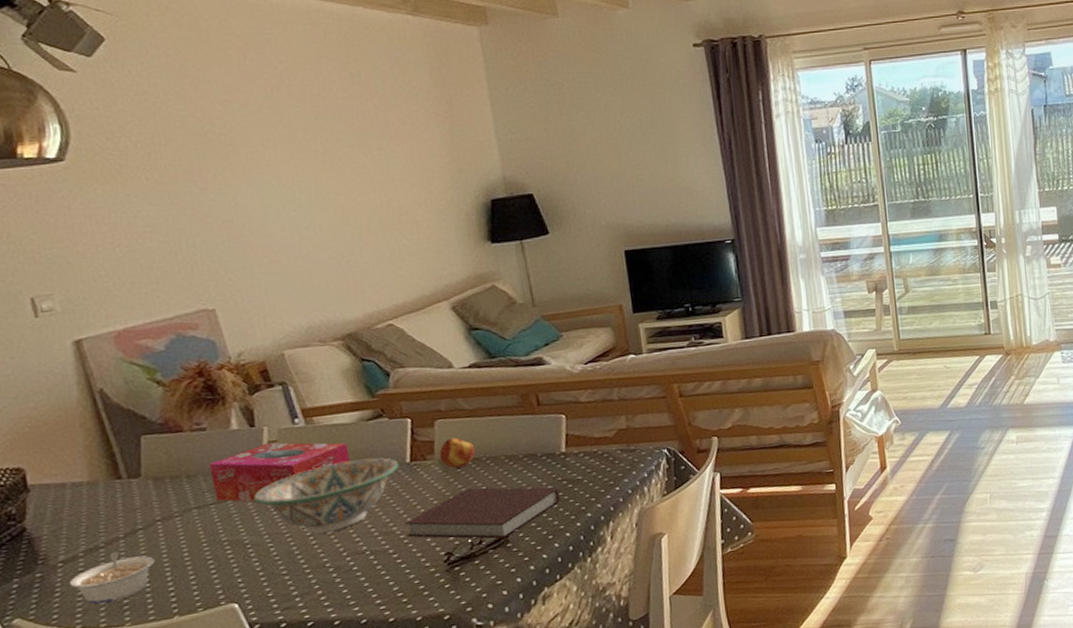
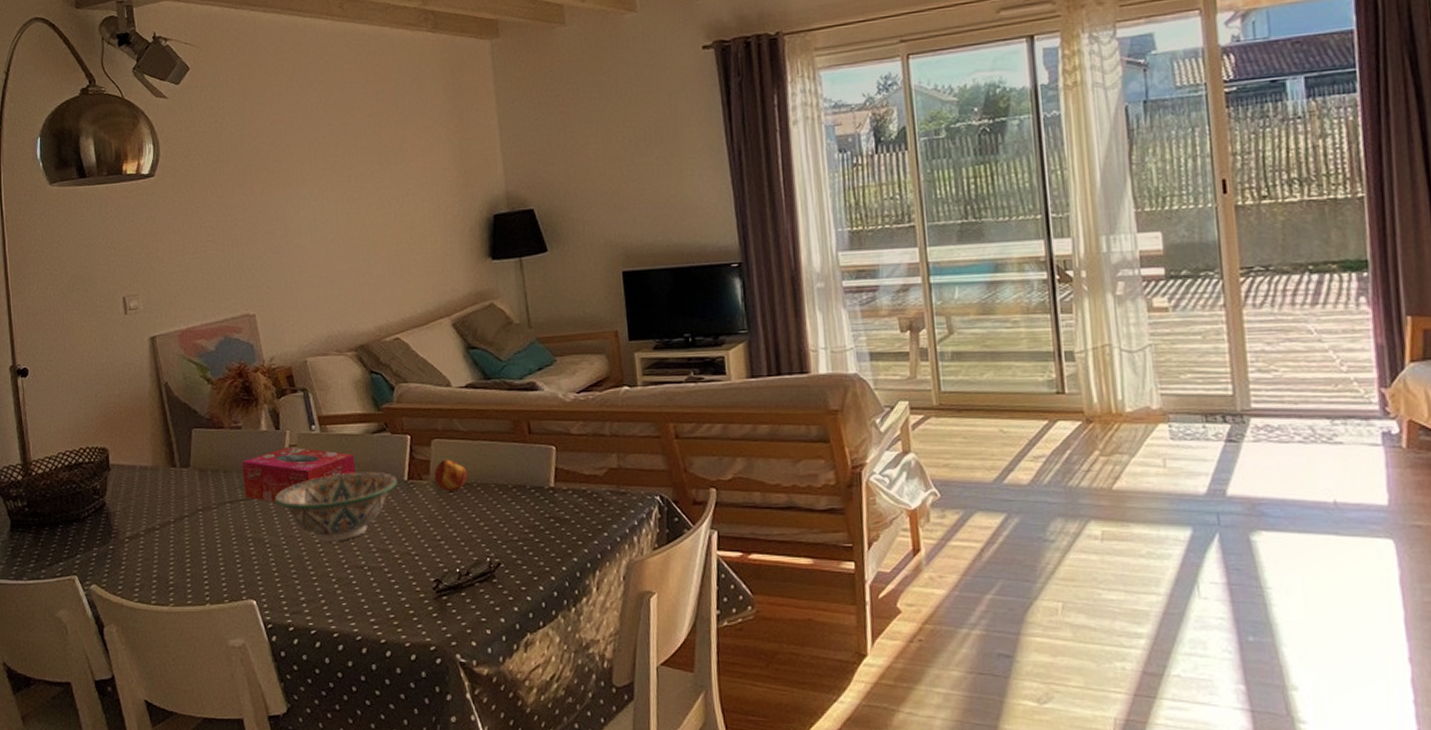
legume: present [69,551,155,605] -> none [132,535,195,582]
notebook: present [405,487,561,539] -> none [400,513,548,573]

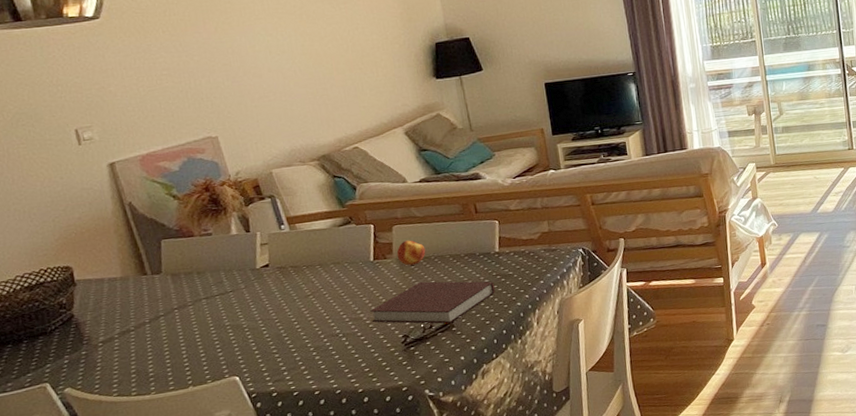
tissue box: present [241,446,356,502] -> none [214,244,326,294]
decorative bowl: present [275,471,397,542] -> none [250,257,365,320]
notebook: none [400,513,548,573] -> present [370,281,496,324]

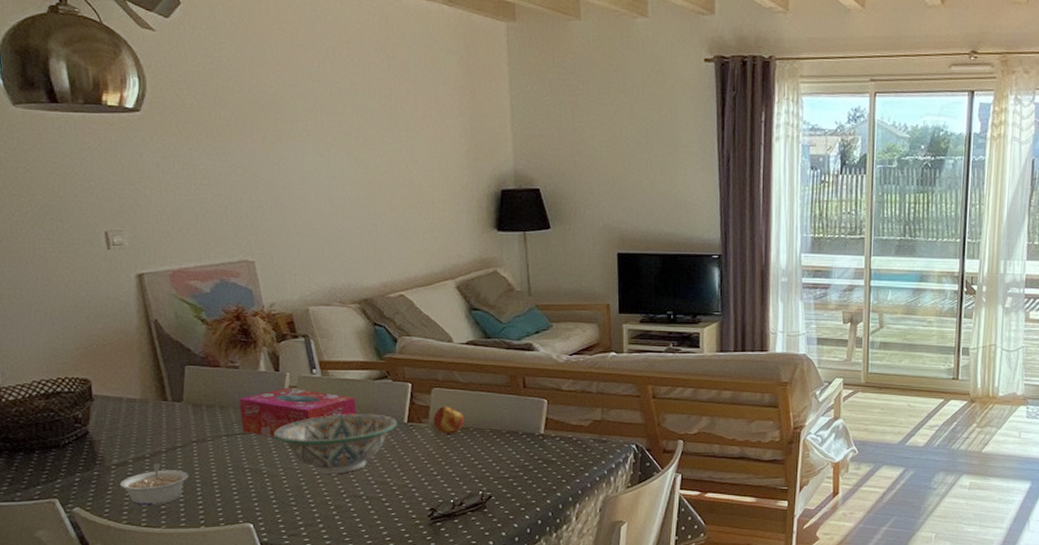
legume: none [107,334,174,377] -> present [119,463,189,506]
tissue box: none [214,244,326,294] -> present [239,387,357,437]
decorative bowl: none [250,257,365,320] -> present [273,413,397,474]
notebook: present [370,281,496,324] -> none [398,453,535,504]

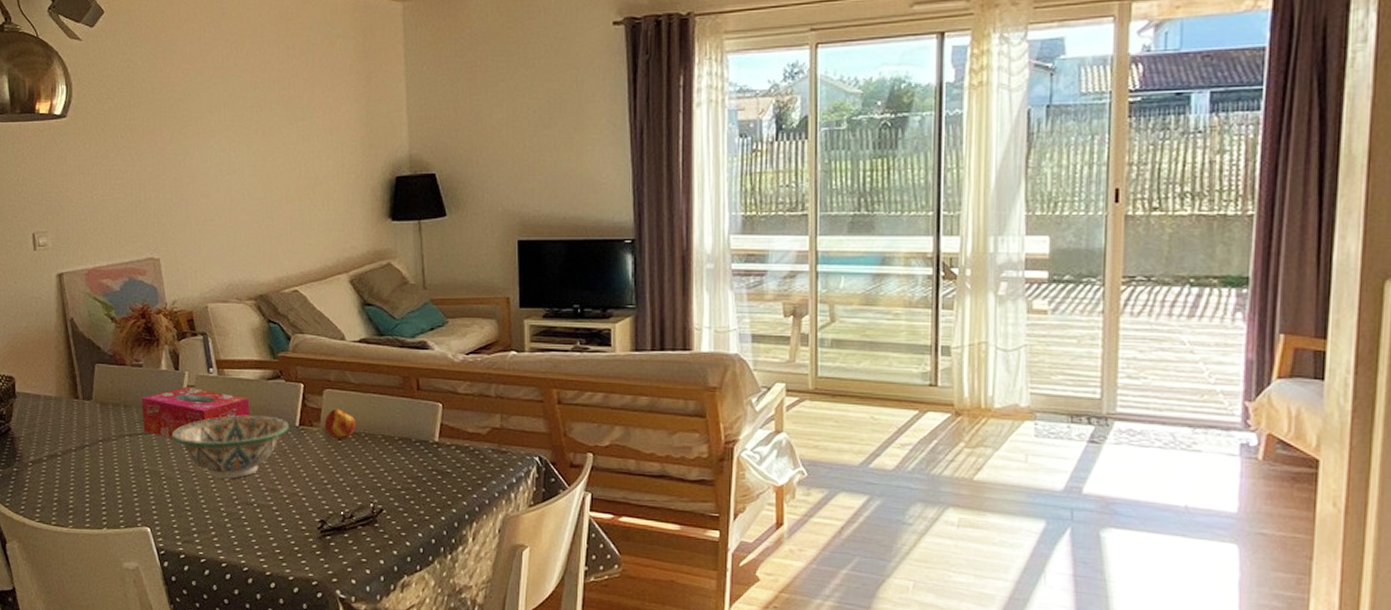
legume: present [119,463,189,506] -> none [34,461,94,505]

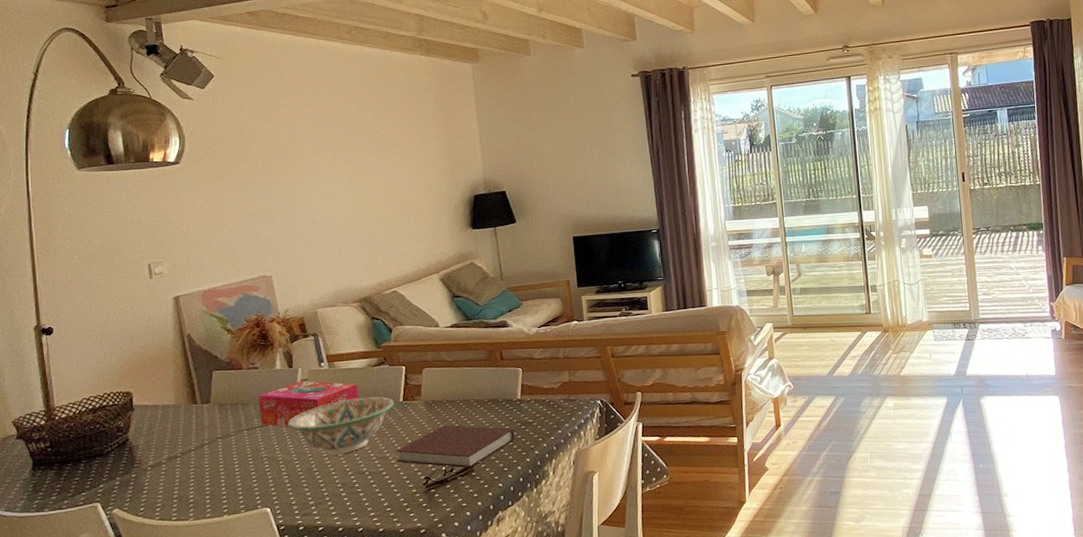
notebook: none [289,460,429,517] -> present [396,424,515,468]
fruit: present [324,409,356,440] -> none [424,383,452,408]

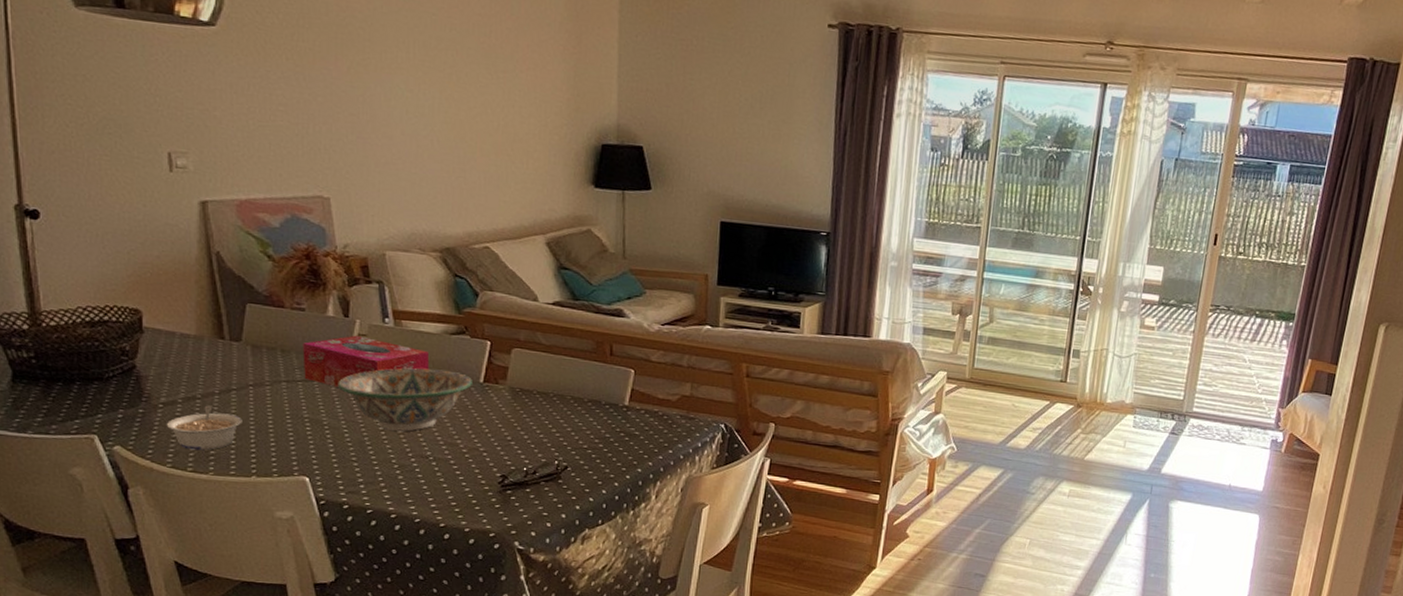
legume: none [154,461,214,502] -> present [166,405,242,451]
notebook: present [396,424,515,468] -> none [469,419,616,474]

